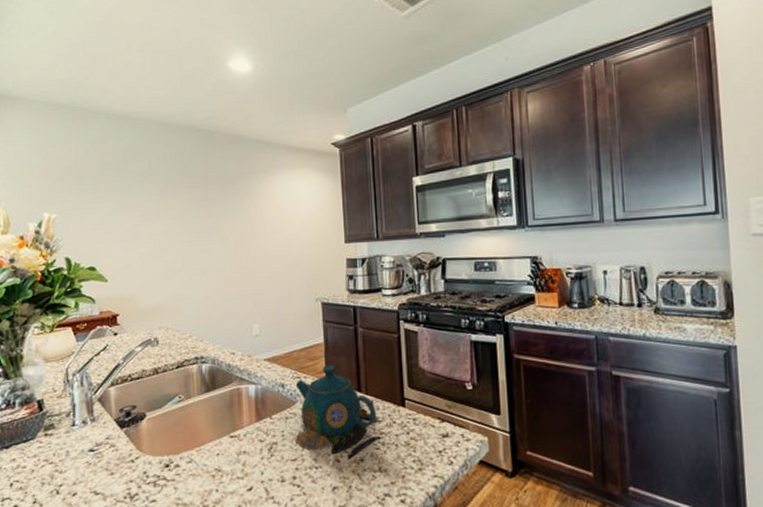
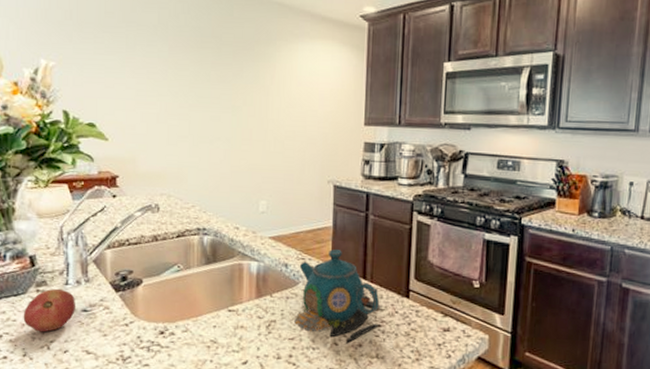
fruit: none [32,430,84,477] -> present [23,288,77,332]

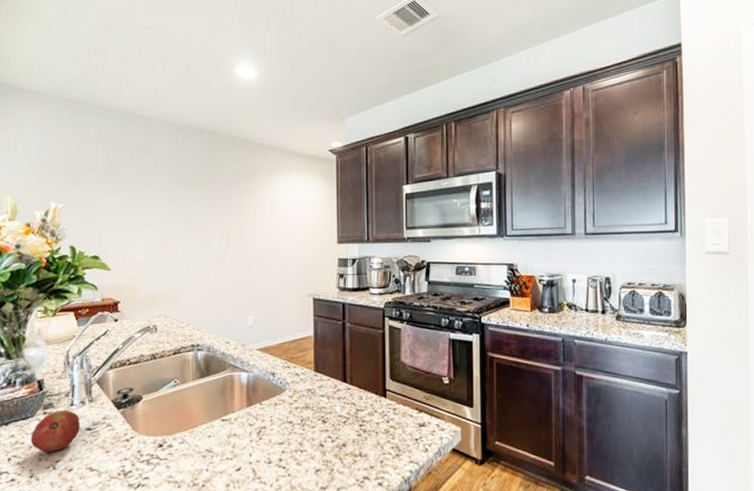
teapot: present [294,249,382,344] -> none [283,357,363,445]

